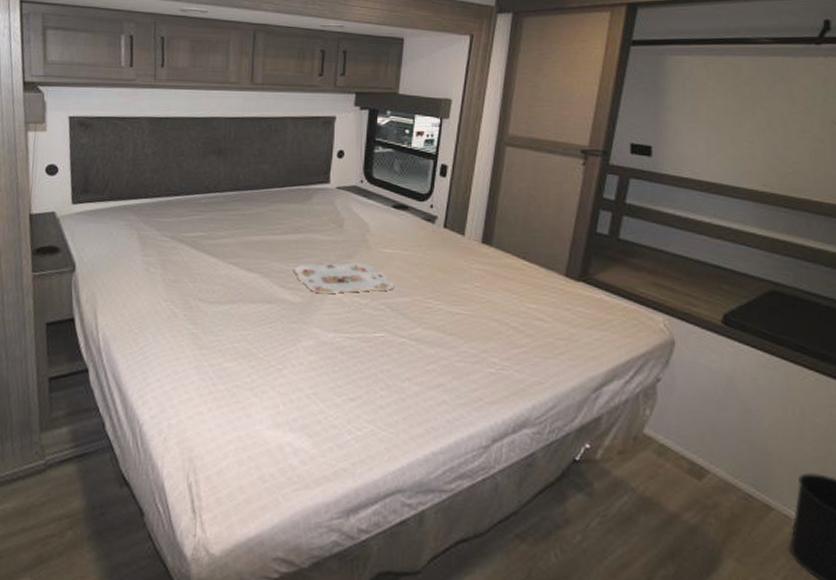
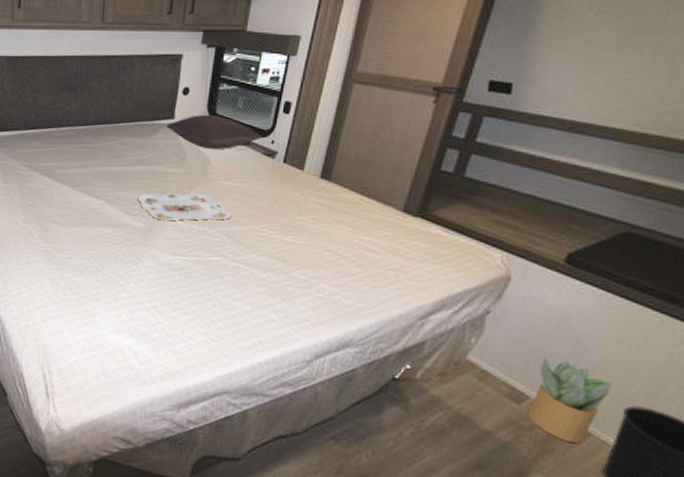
pillow: none [322,178,422,216] -> present [166,114,263,150]
potted plant: none [709,424,784,520] -> present [527,356,612,443]

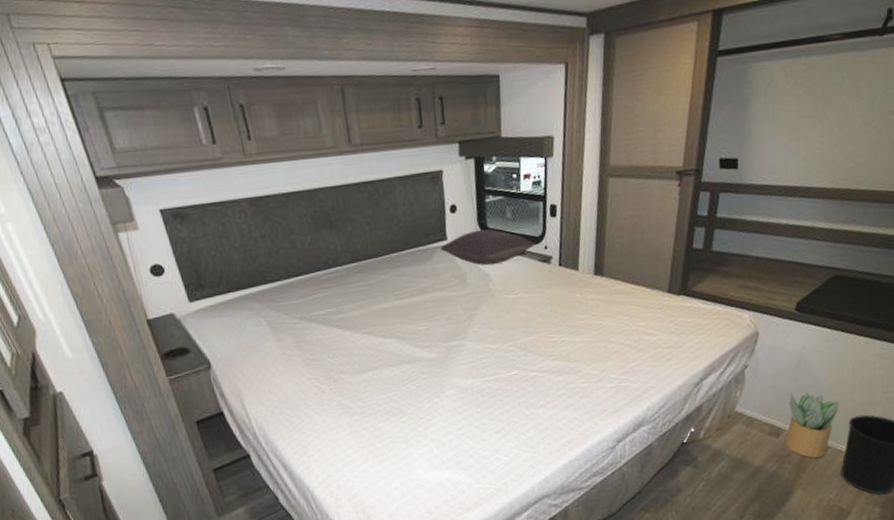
serving tray: present [138,193,232,221] -> none [427,311,521,346]

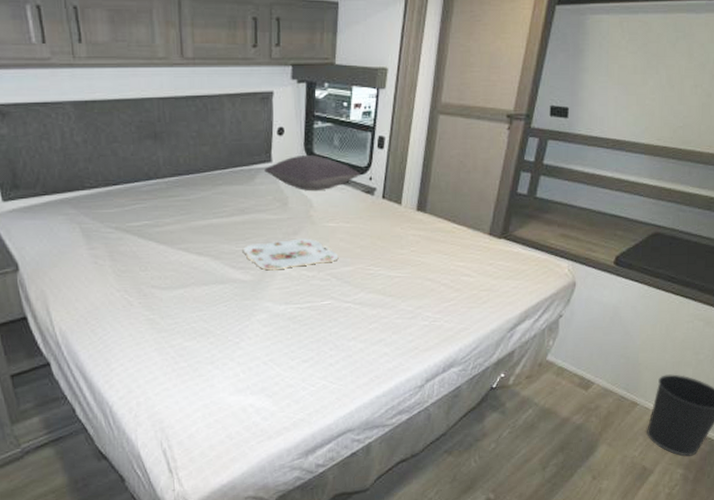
serving tray: none [427,311,521,346] -> present [243,238,339,270]
potted plant: present [785,392,839,458] -> none [593,346,650,414]

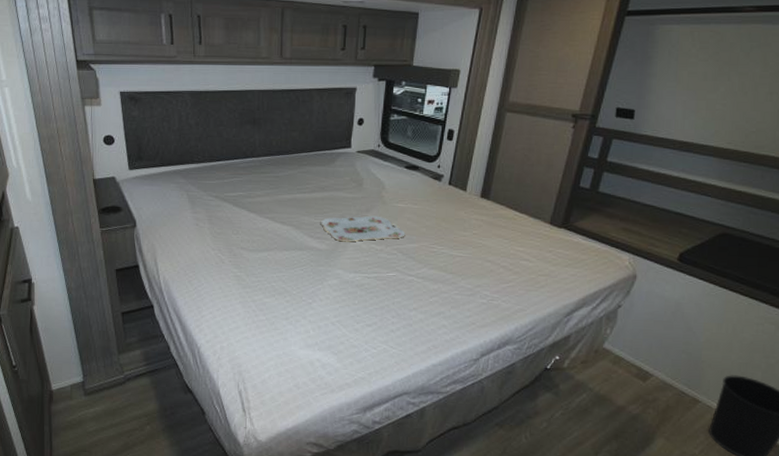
pillow: present [264,154,361,192] -> none [344,142,431,175]

